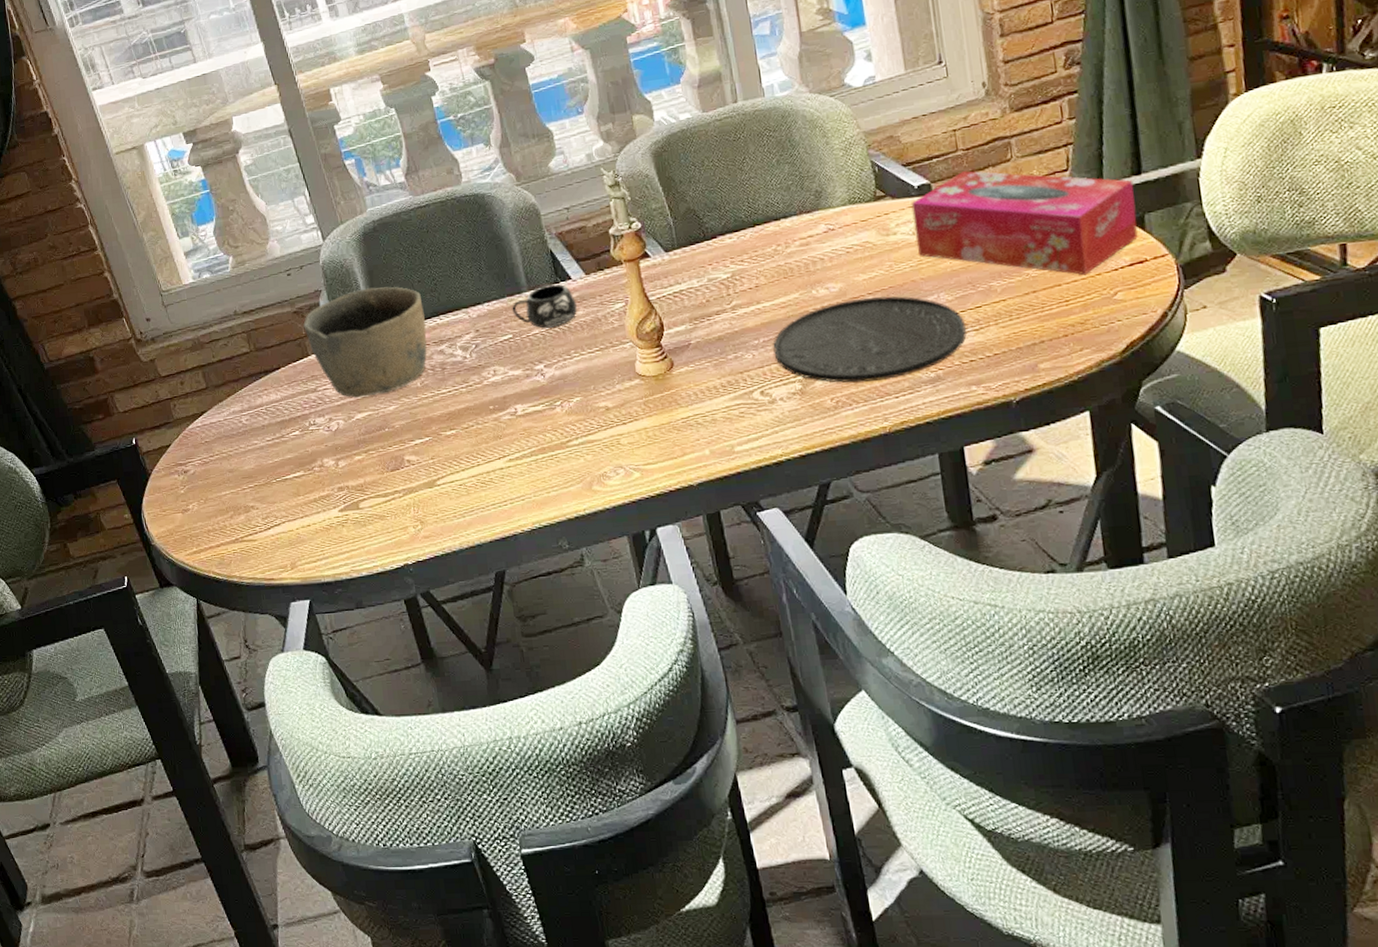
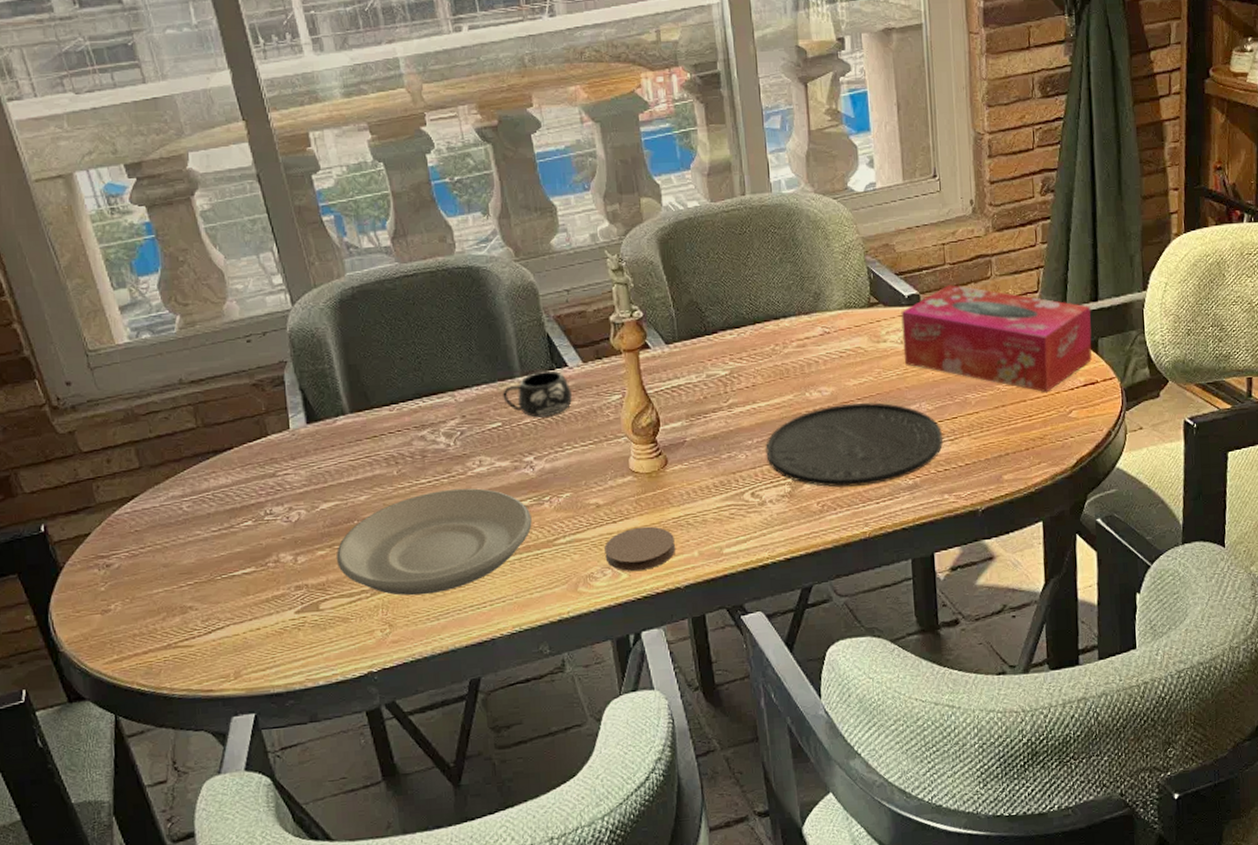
bowl: present [303,287,428,398] -> none [263,362,407,485]
plate: none [371,396,546,496] -> present [337,488,532,596]
coaster: none [616,426,687,470] -> present [604,526,676,571]

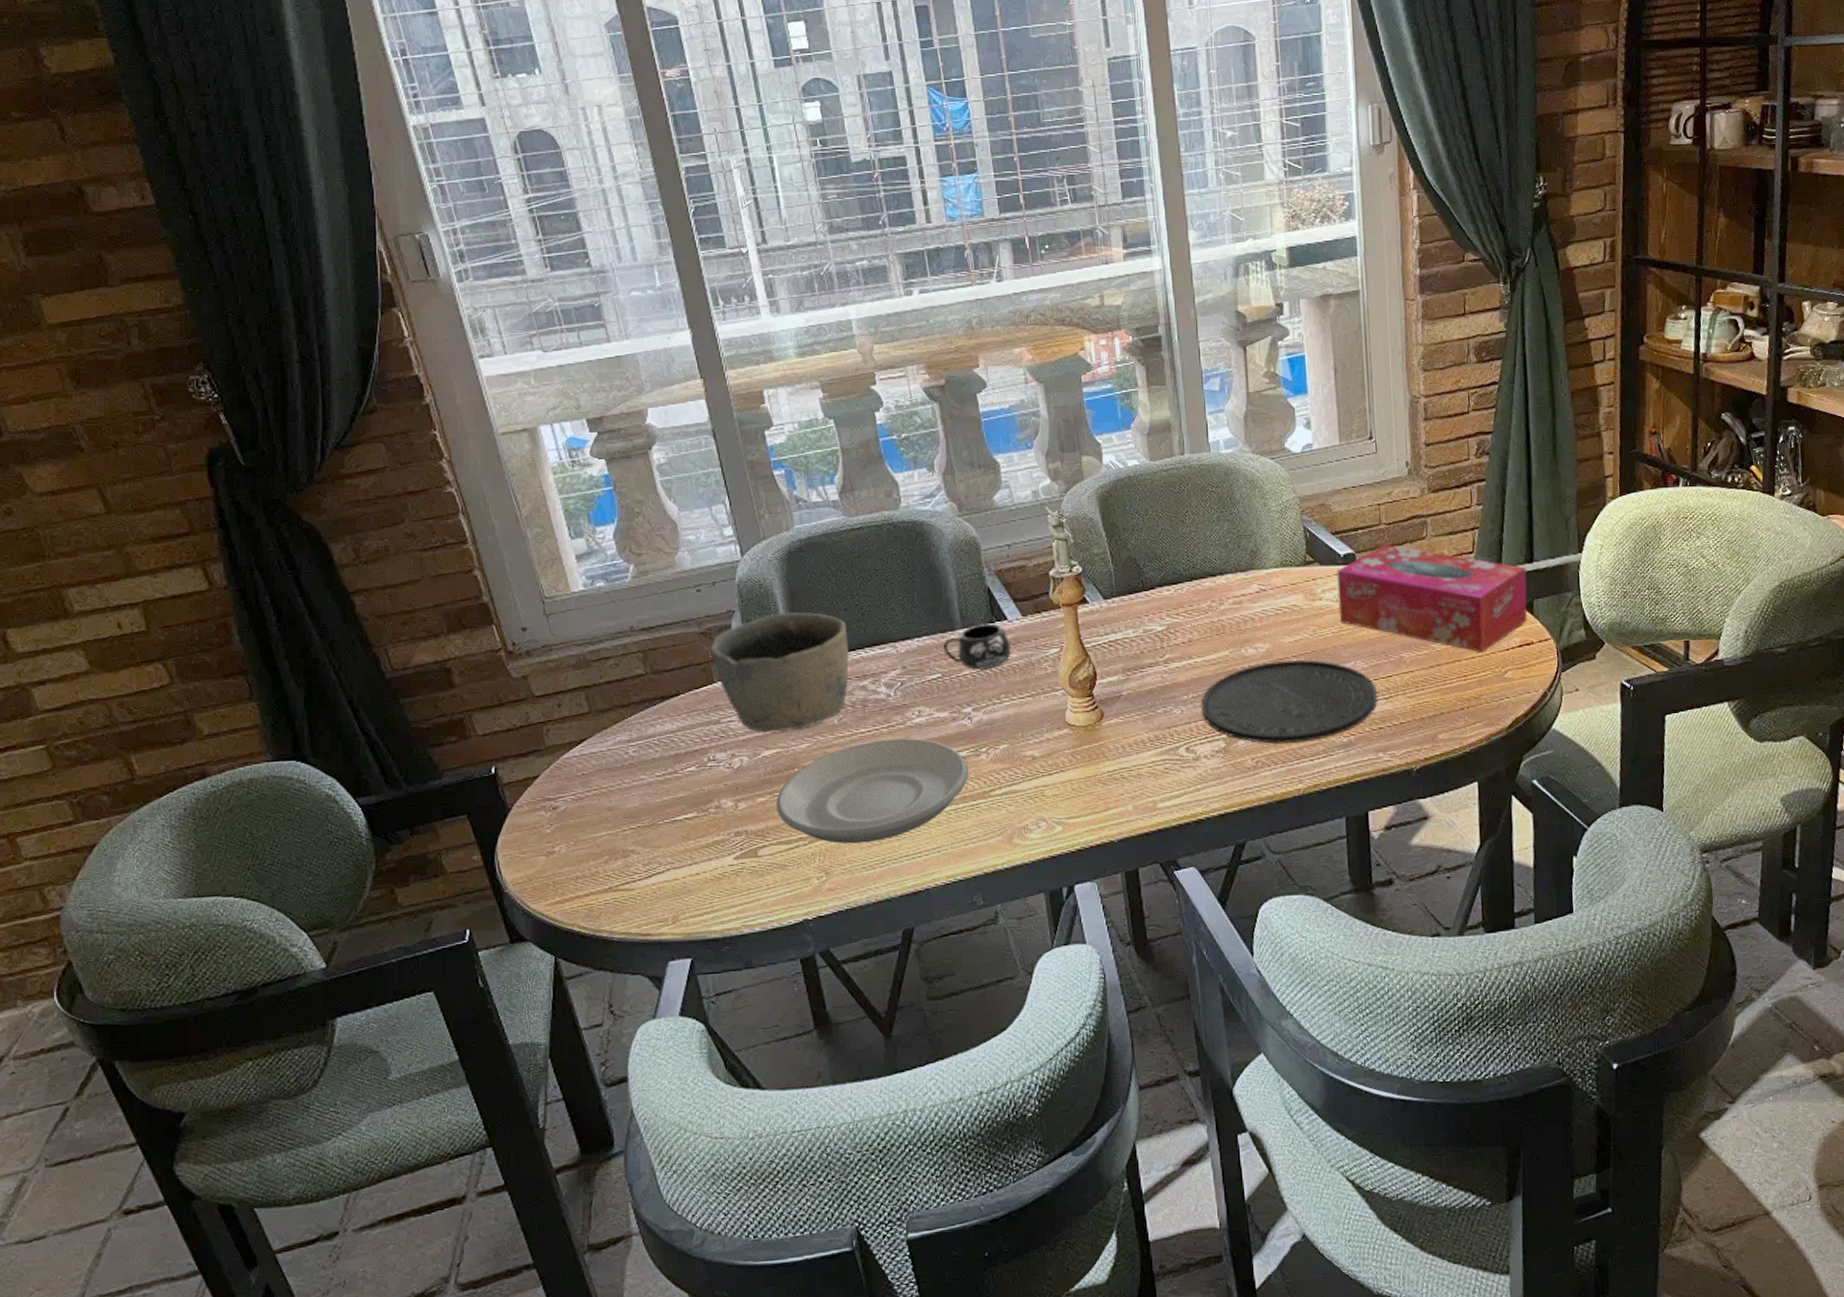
bowl: none [263,362,407,485] -> present [711,612,849,733]
coaster: present [604,526,676,571] -> none [1040,779,1111,824]

